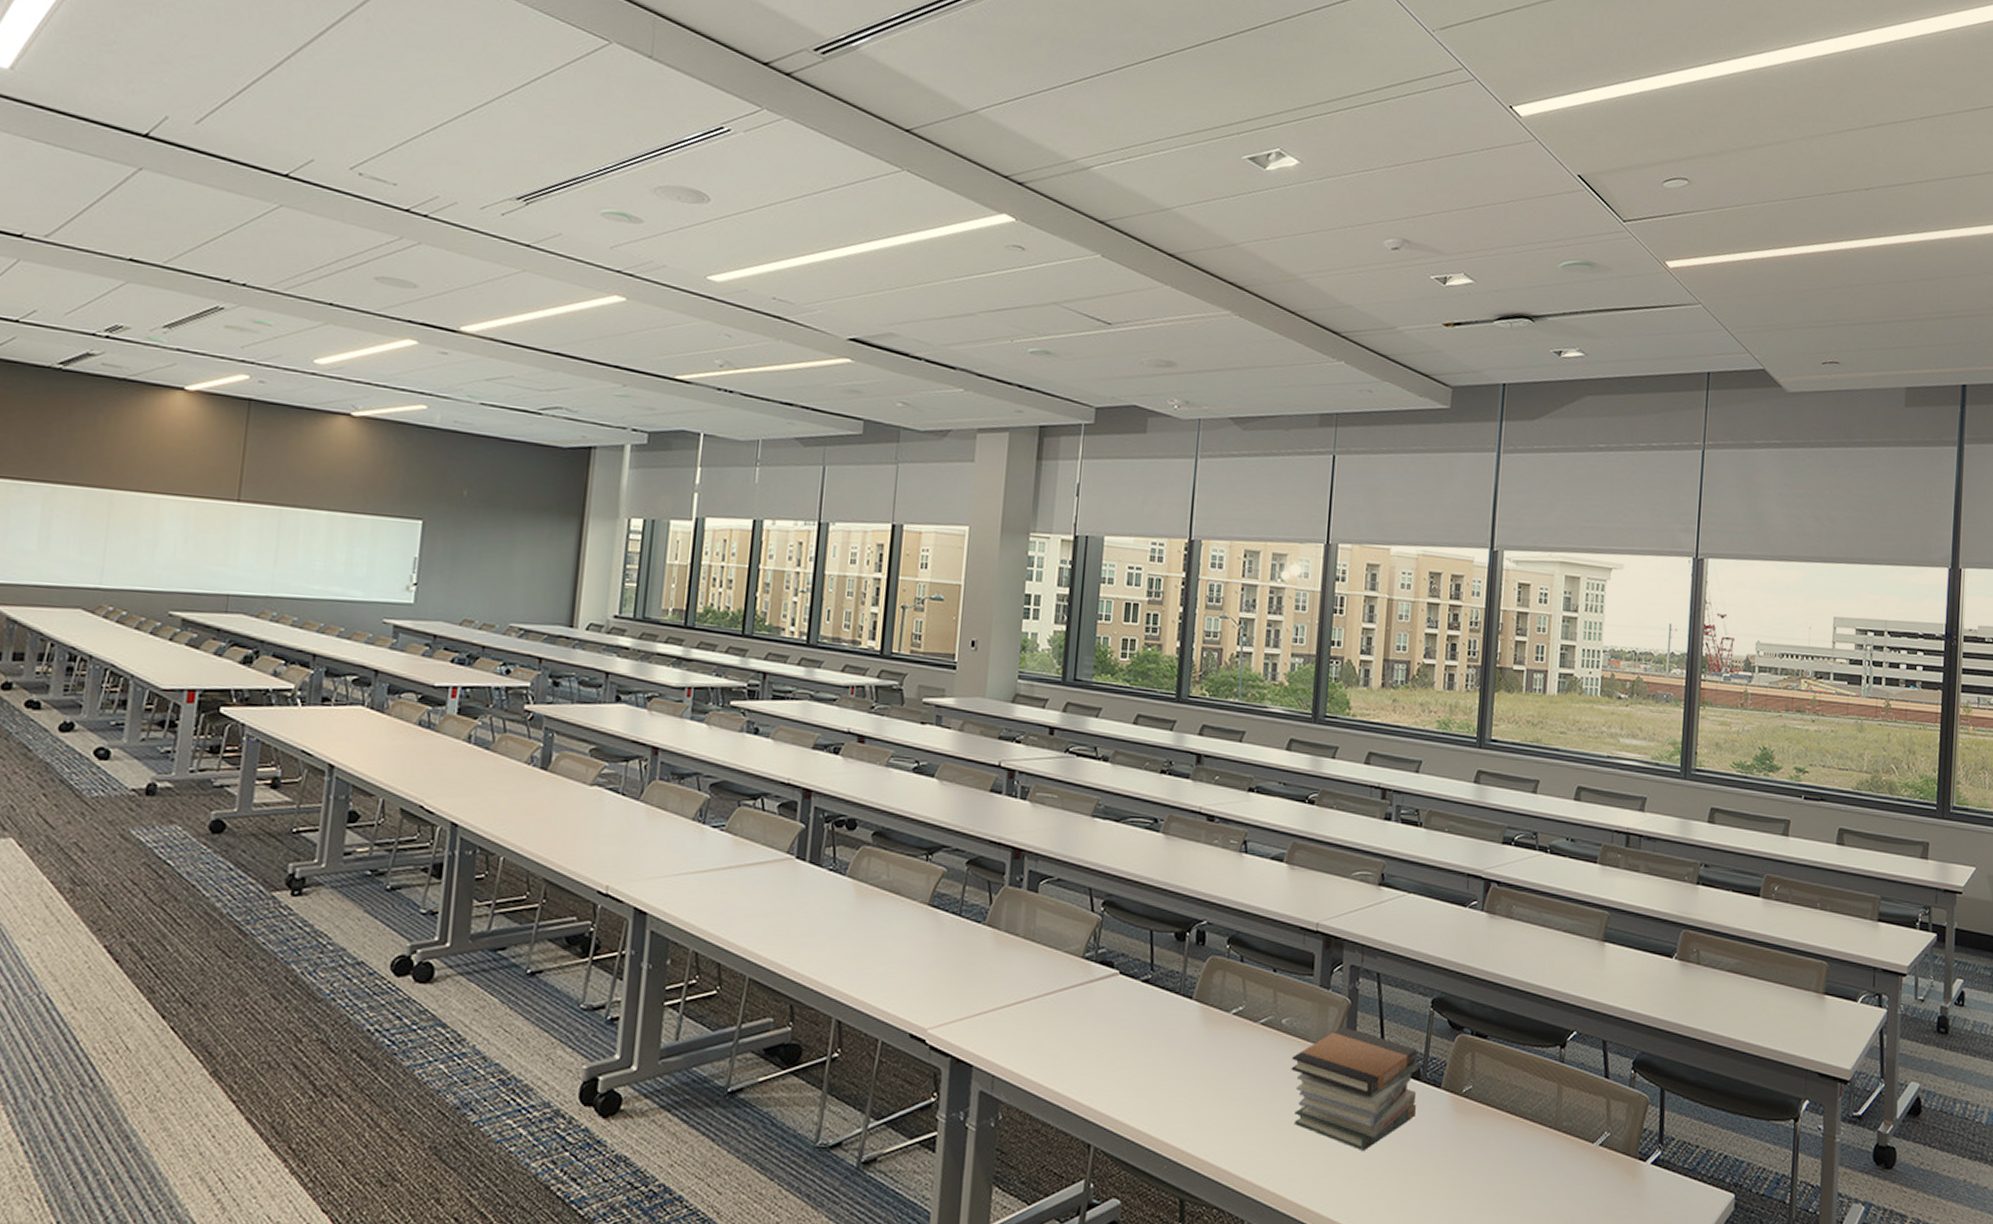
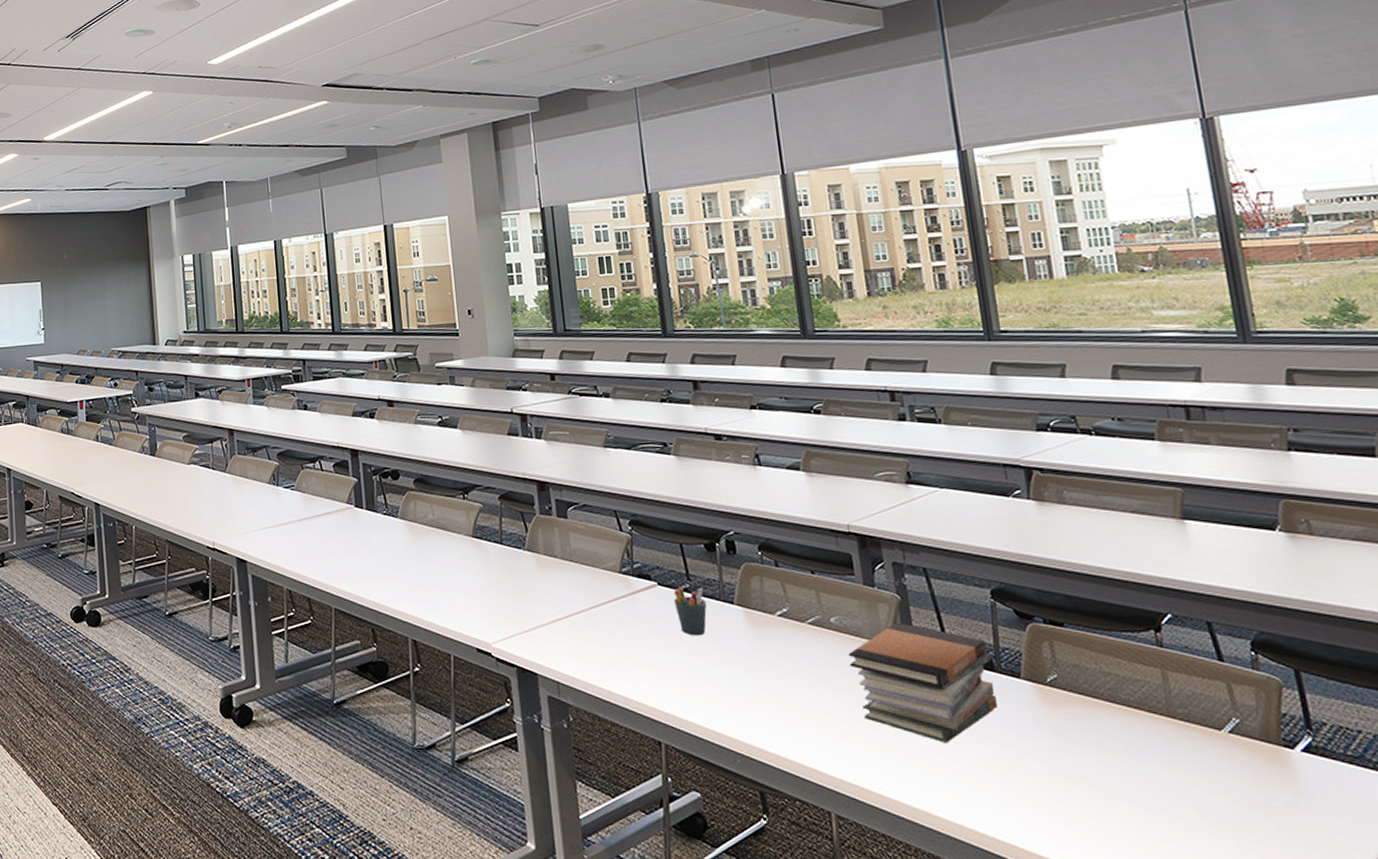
pen holder: none [1132,978,1166,1032] -> present [673,588,707,636]

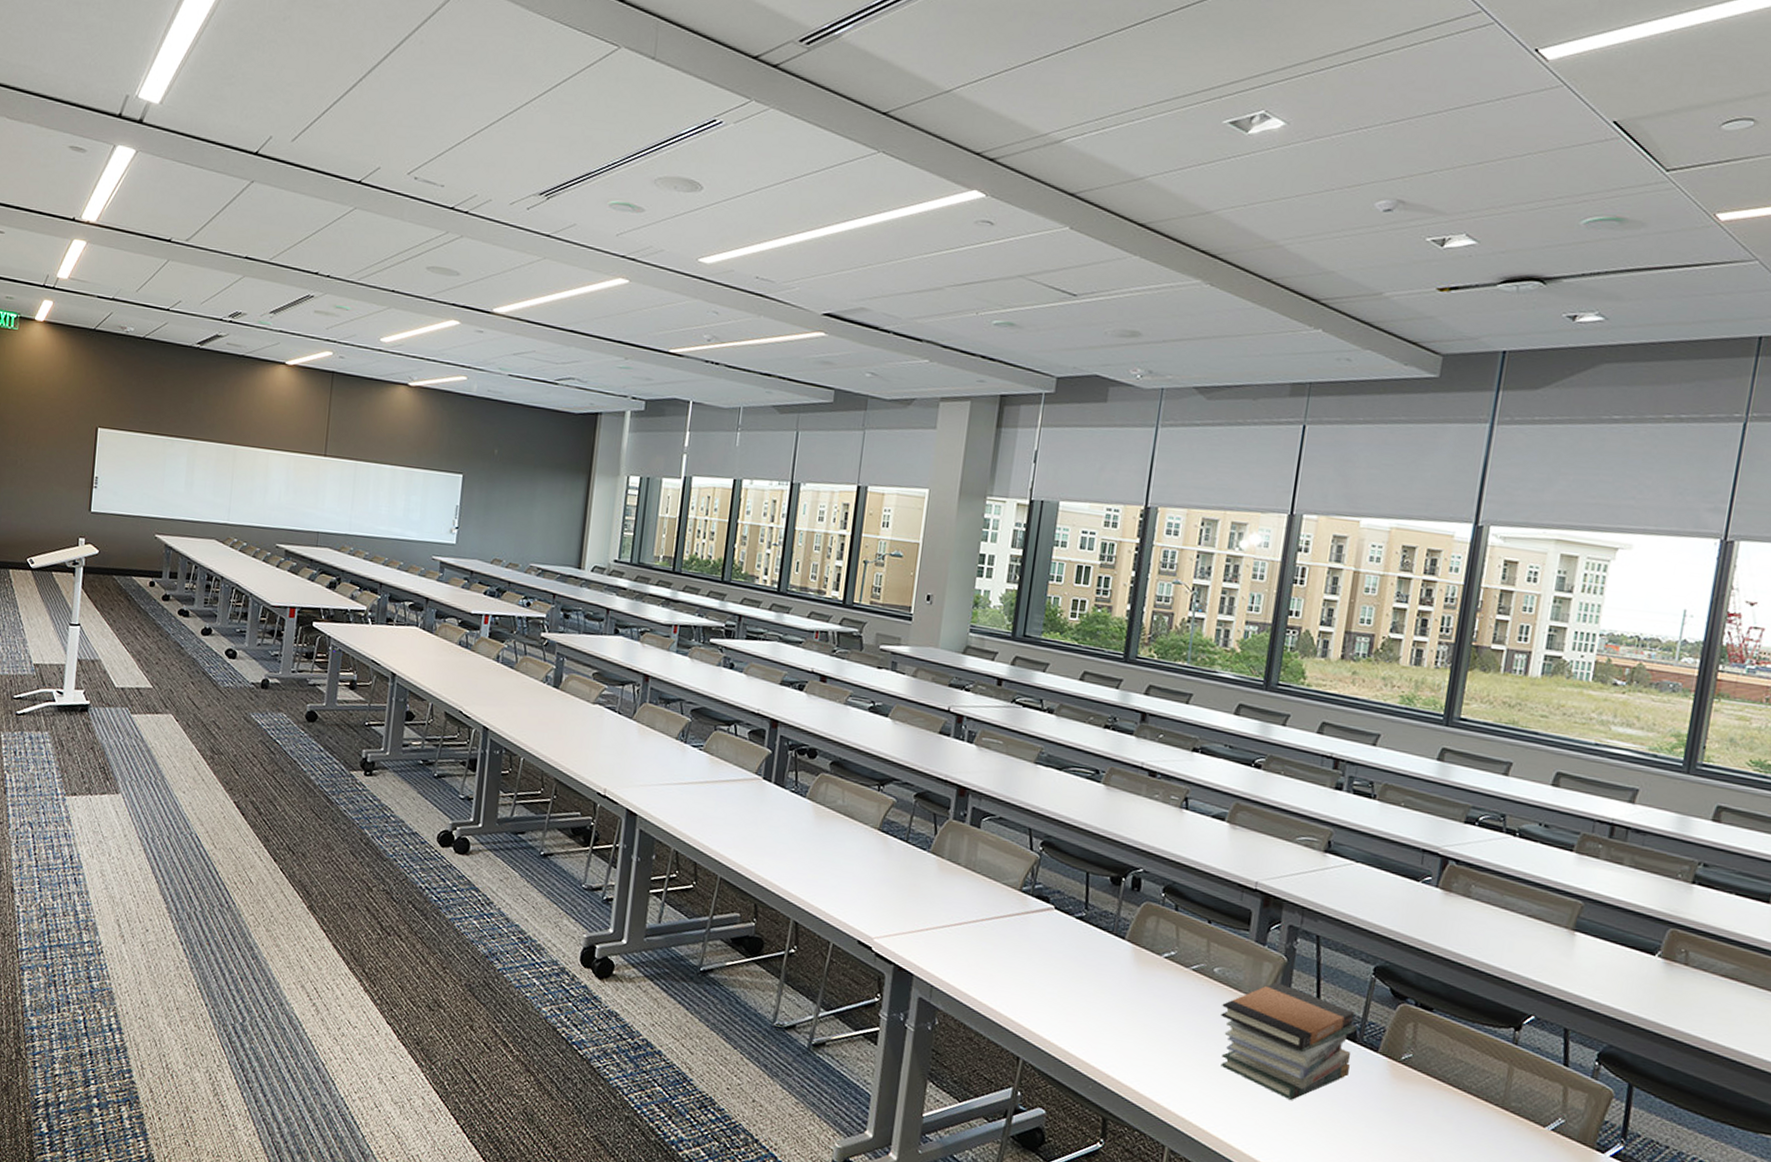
pen holder: present [673,588,707,636] -> none [1066,914,1099,965]

